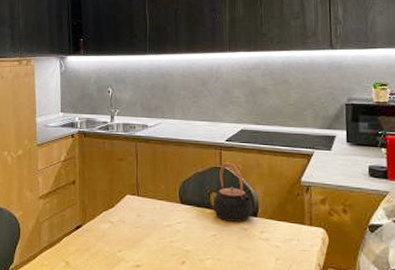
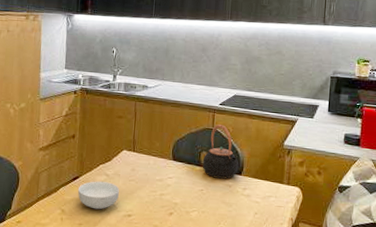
cereal bowl: none [81,229,125,261] -> present [77,181,119,210]

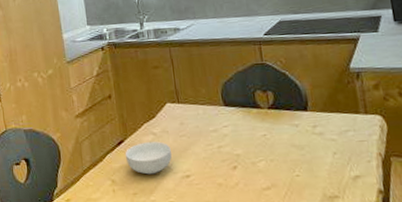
teapot: present [202,124,239,179] -> none [258,57,303,119]

